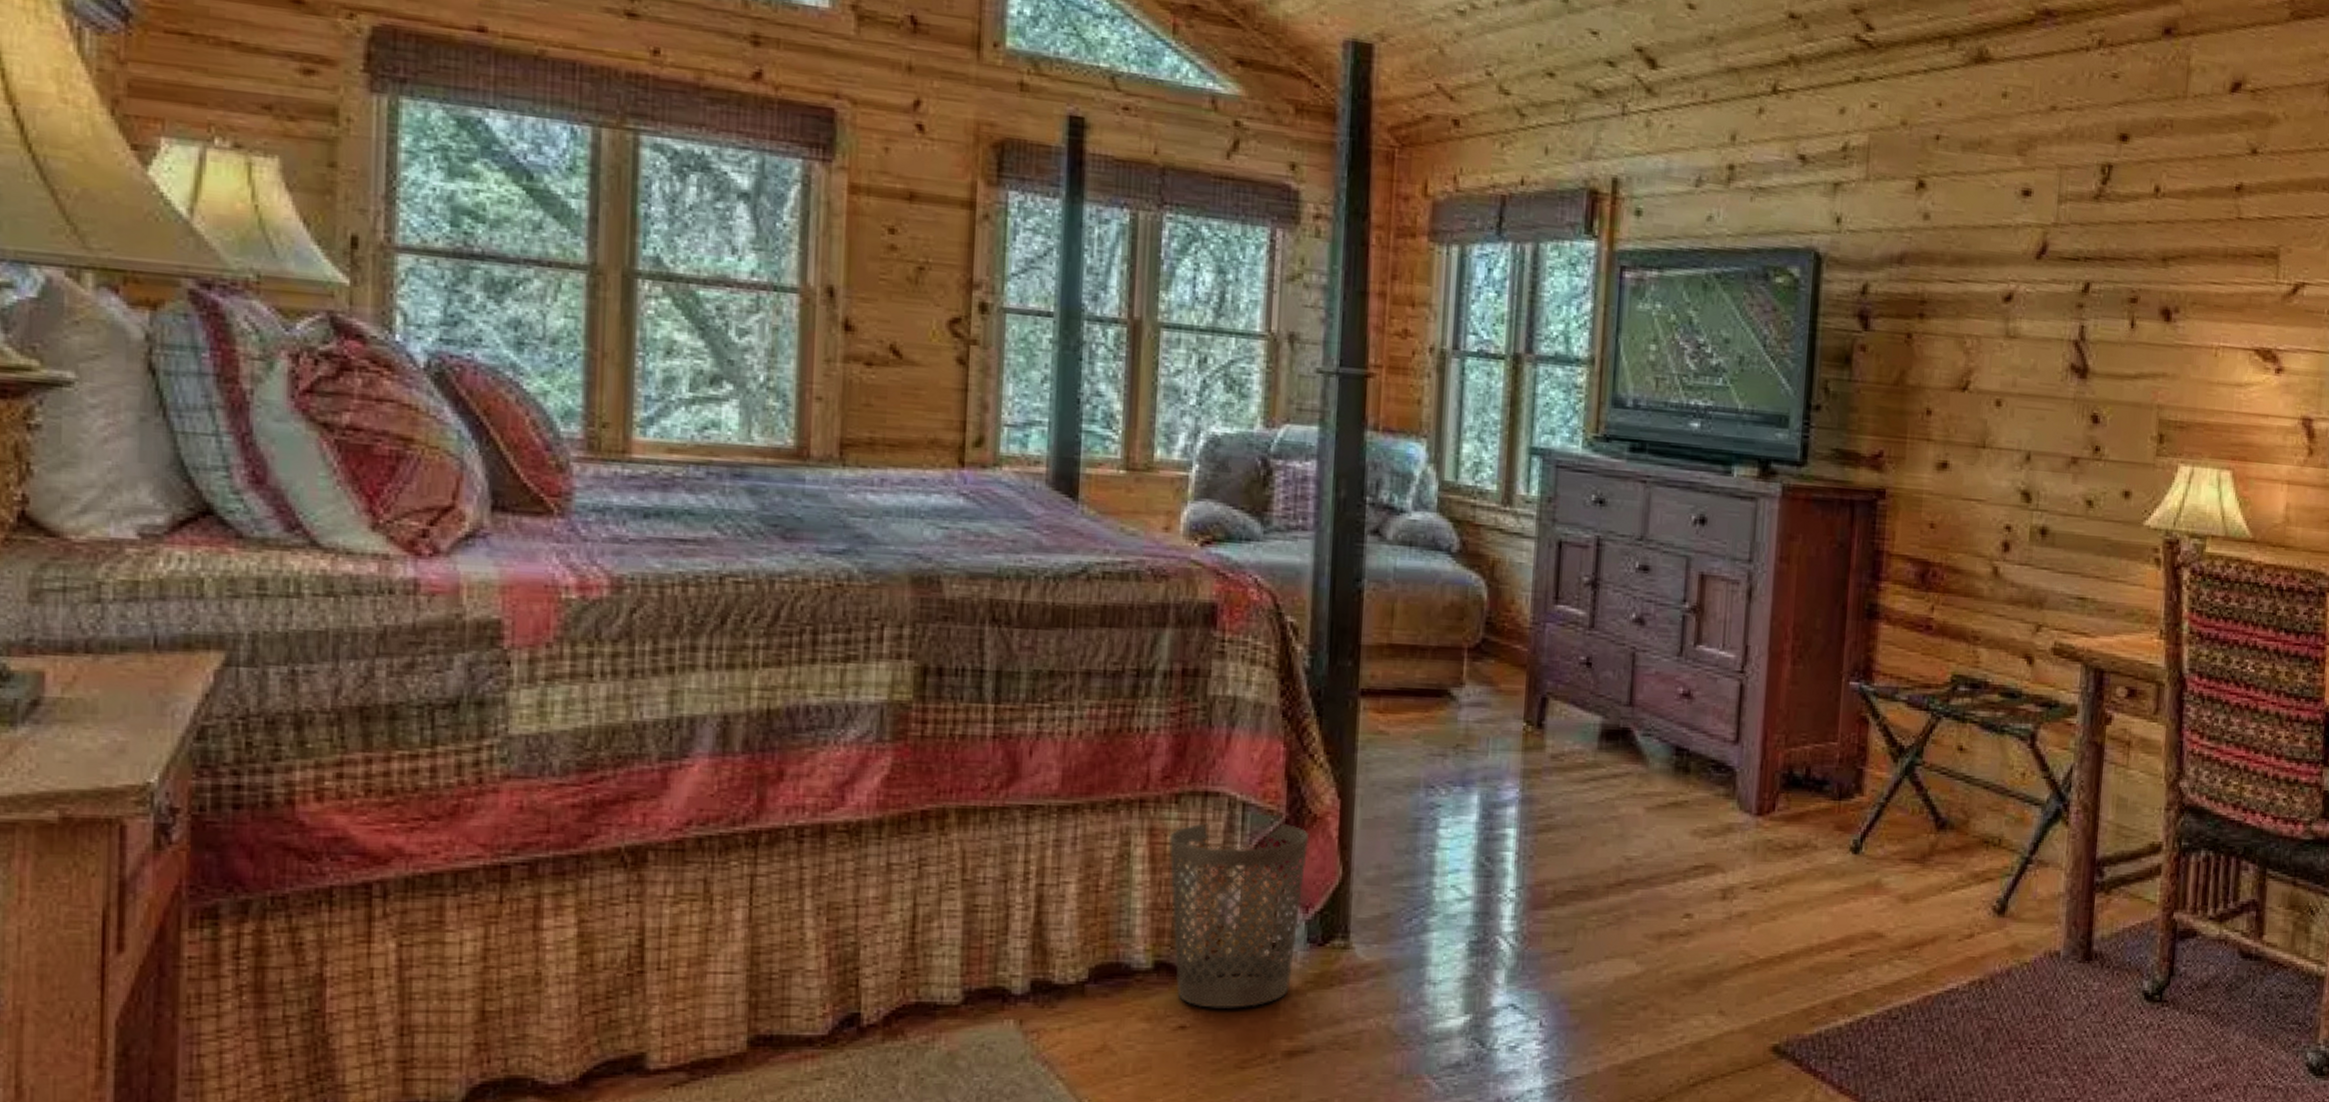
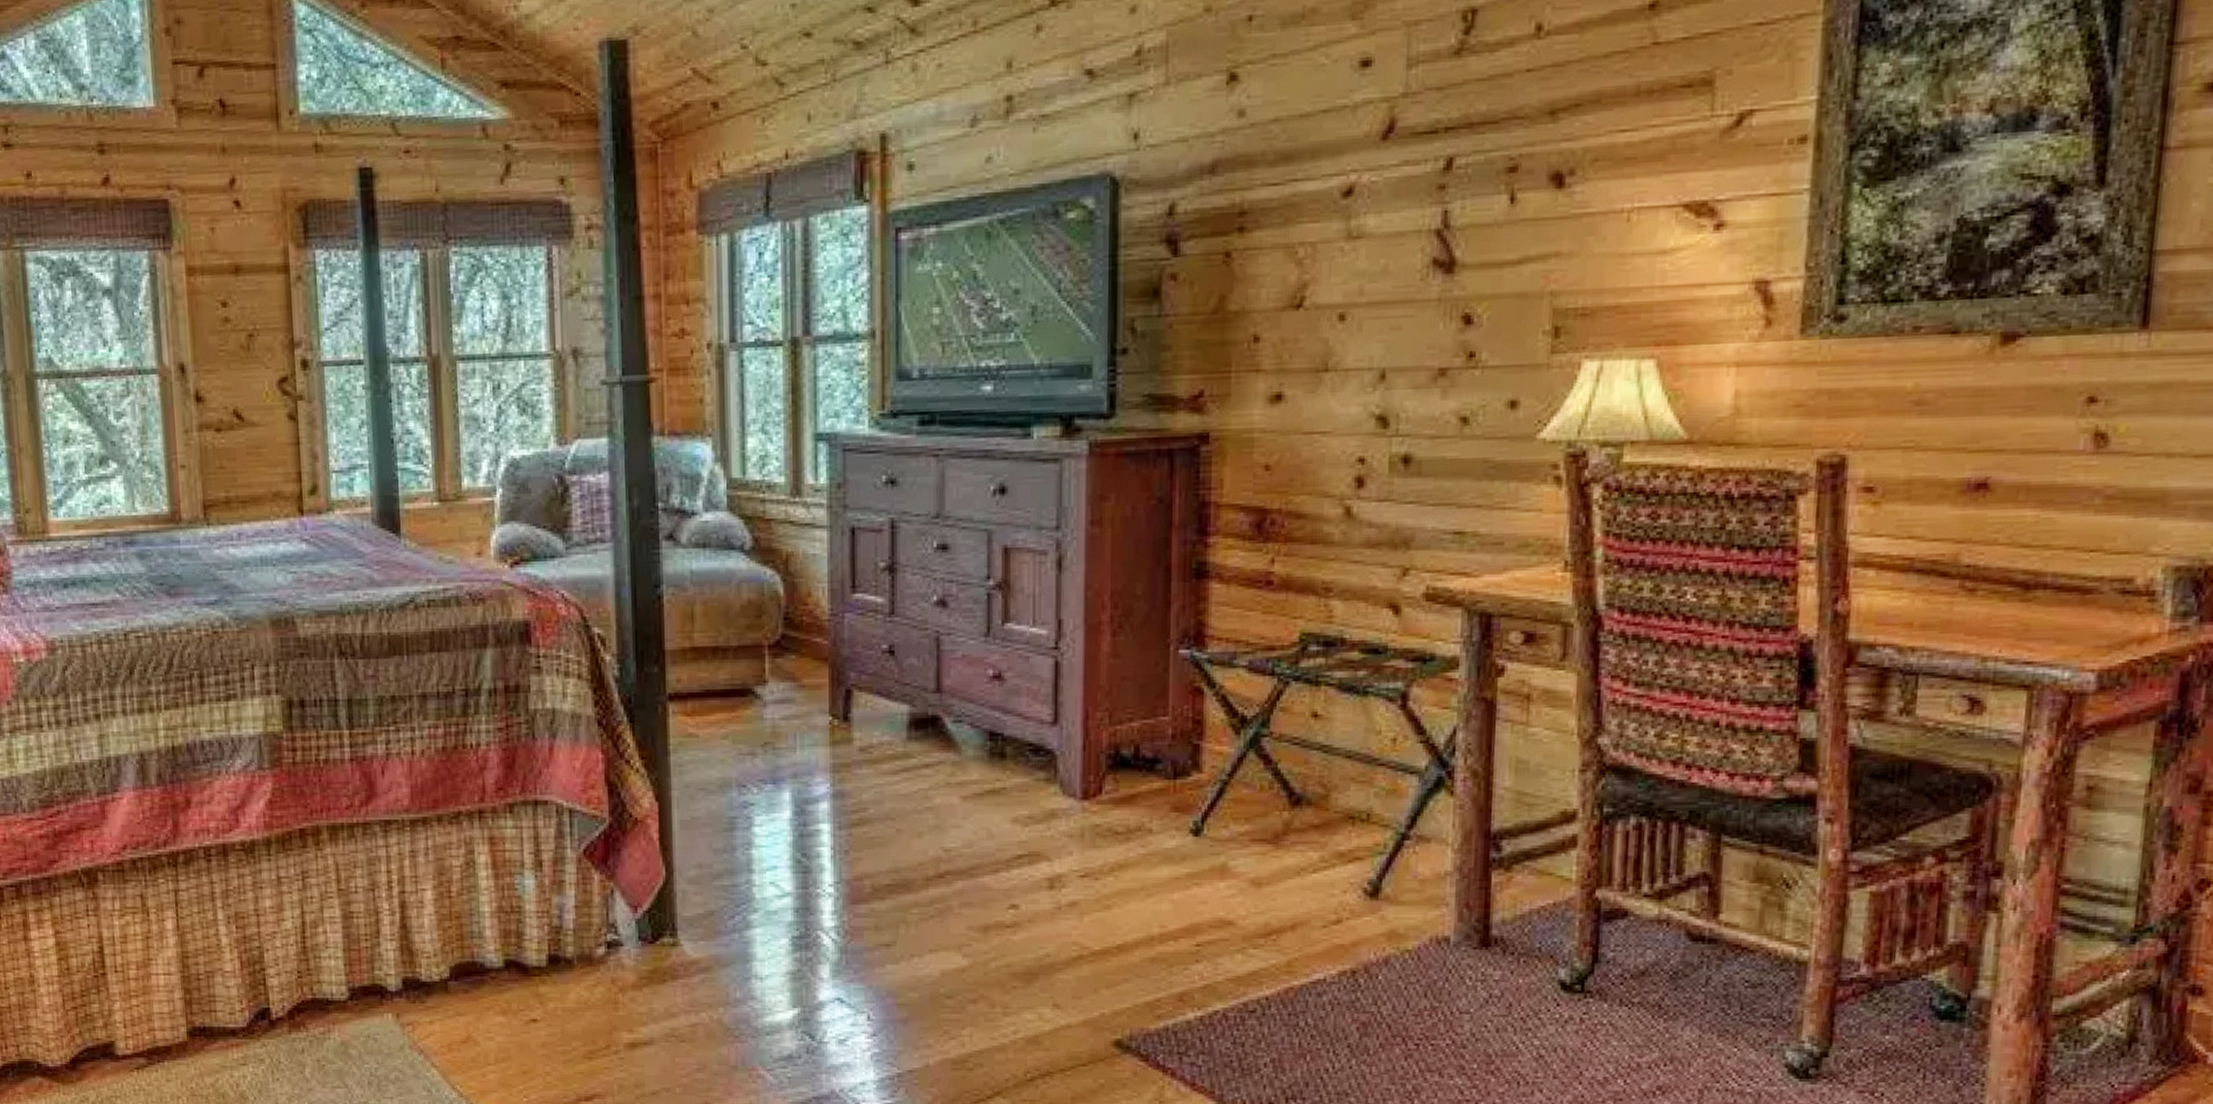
wastebasket: present [1168,823,1309,1008] -> none [507,827,632,1003]

